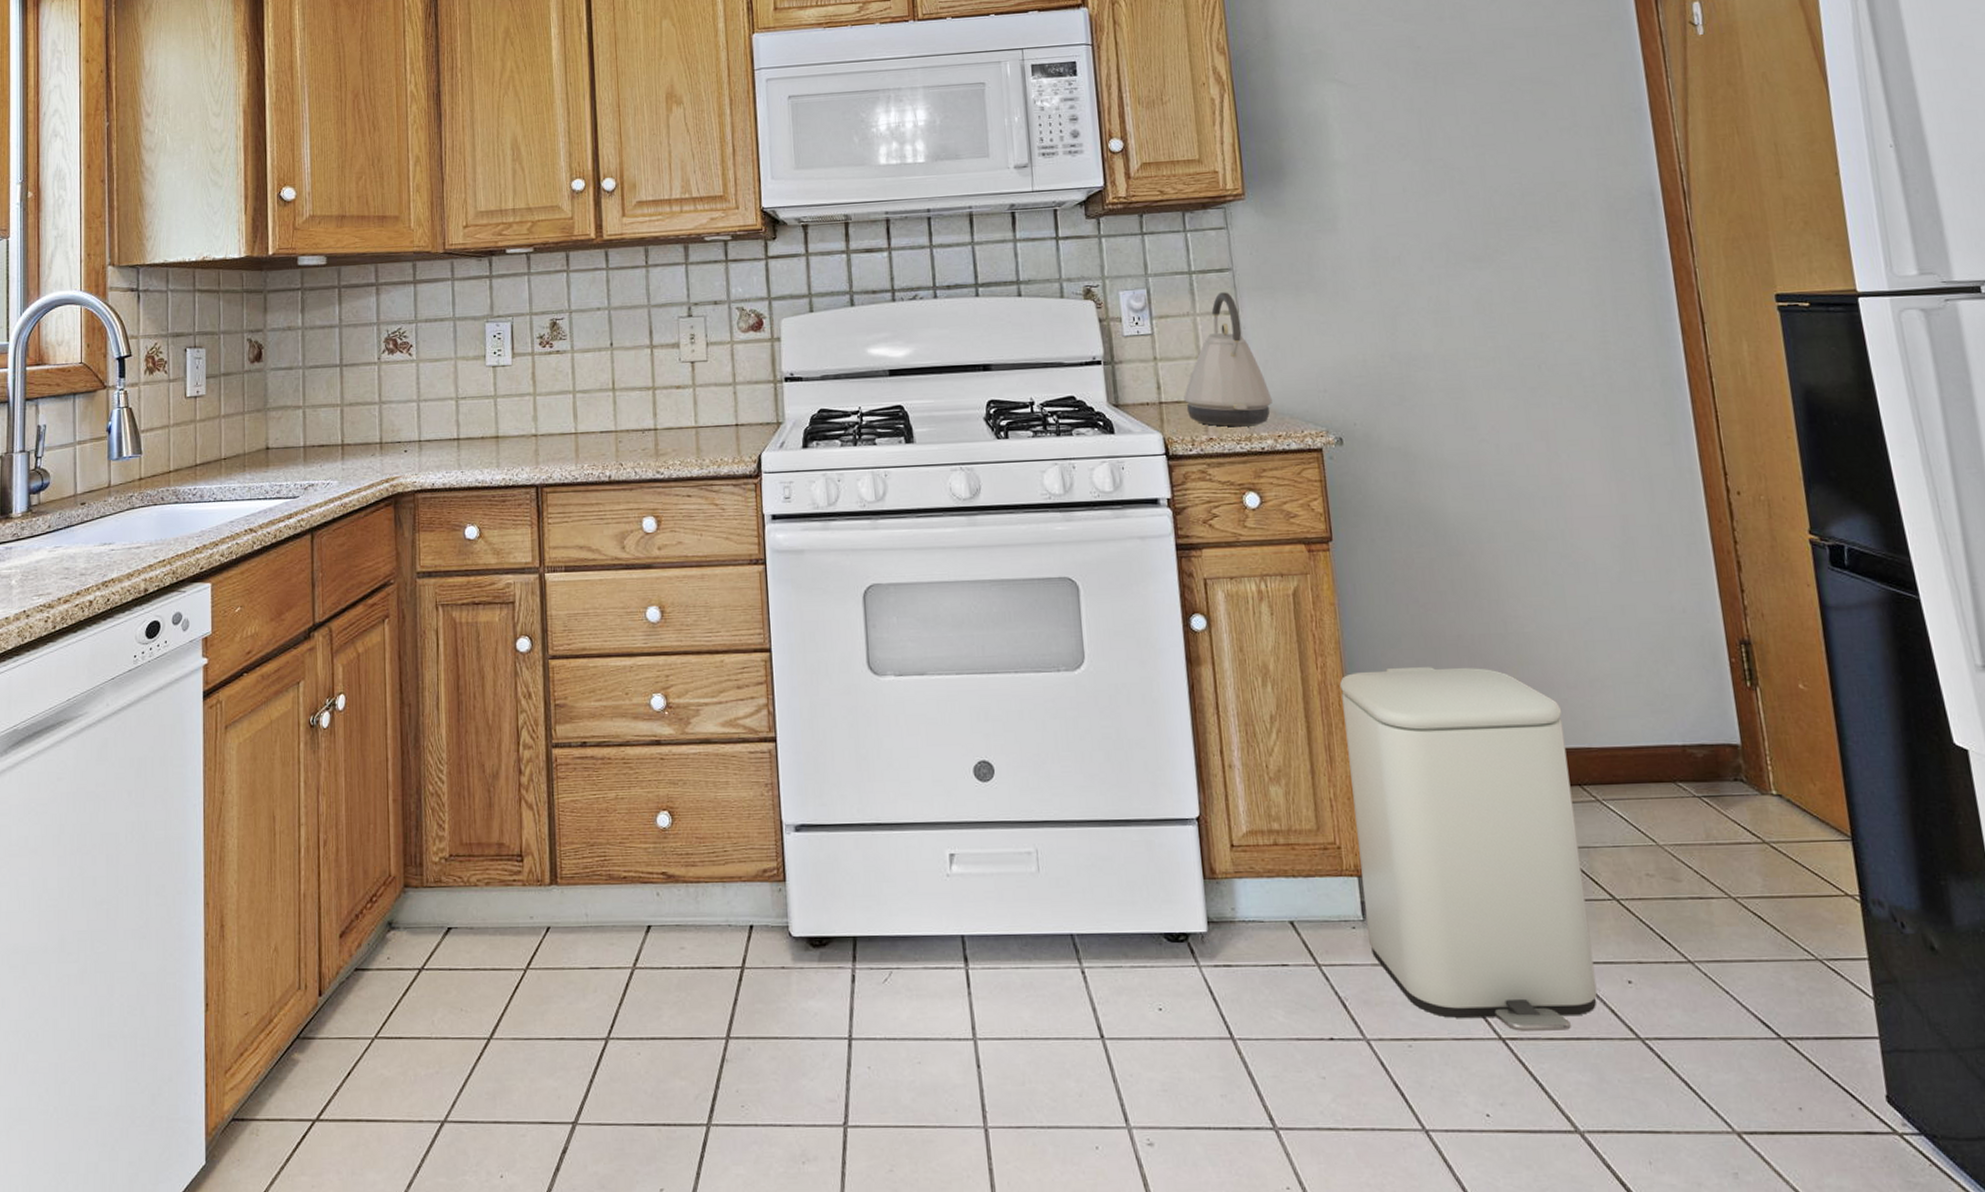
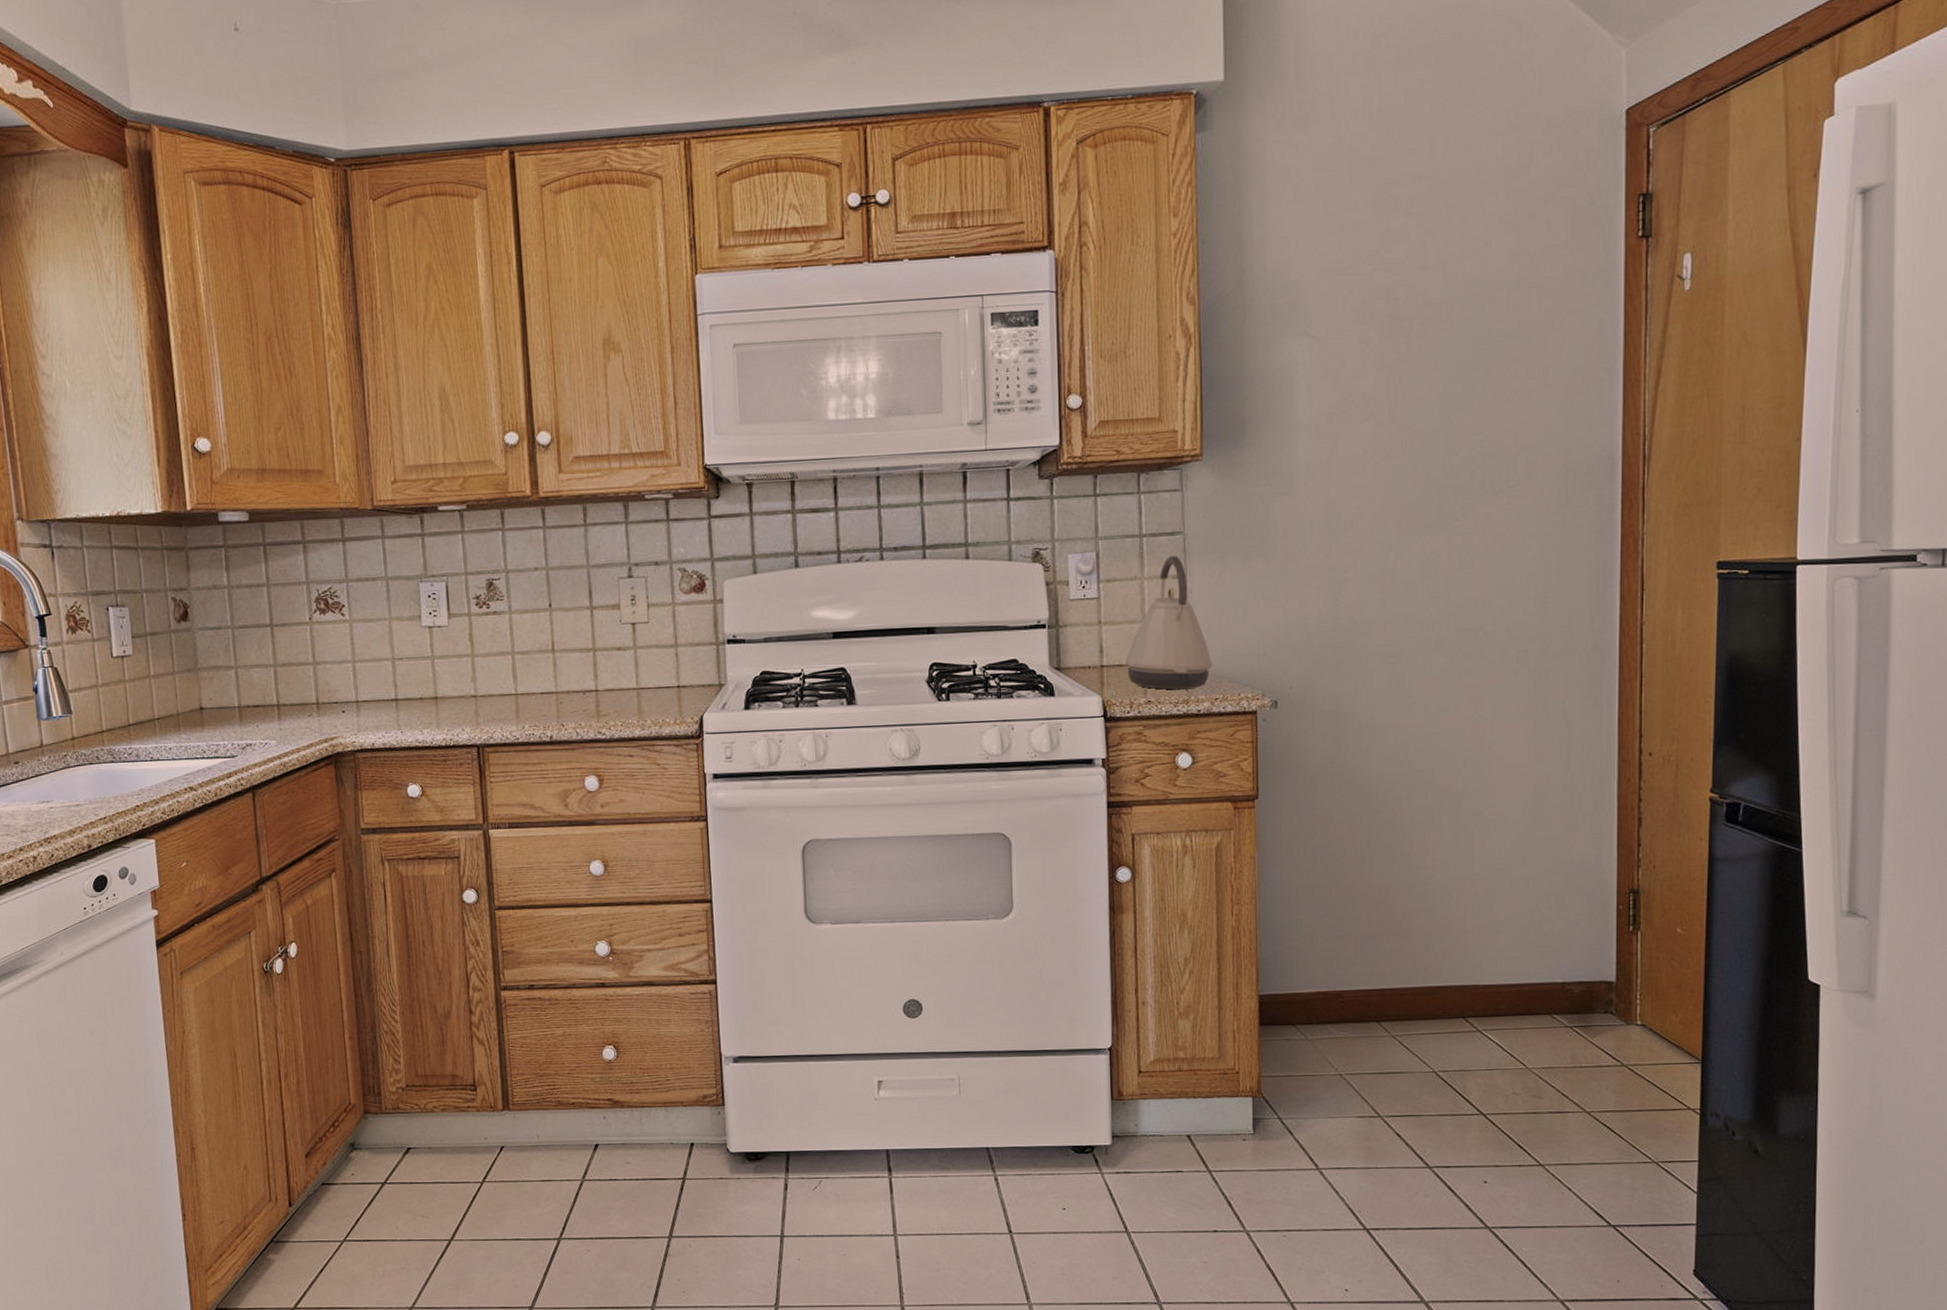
pedal bin: present [1339,667,1598,1031] -> none [1252,914,1456,1223]

